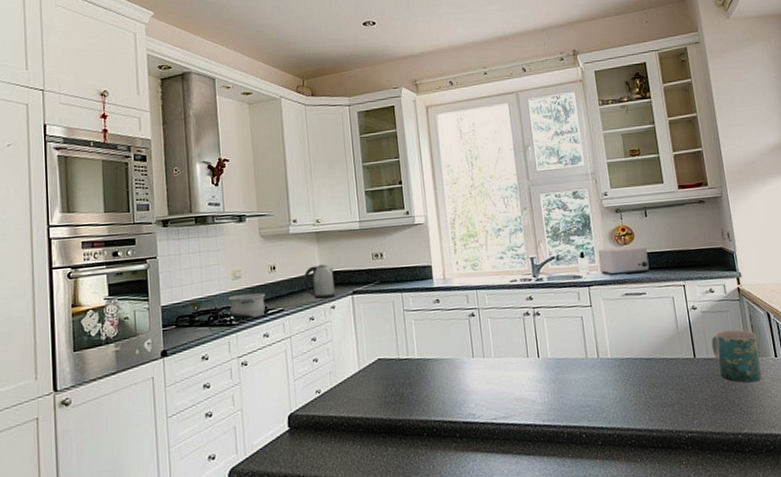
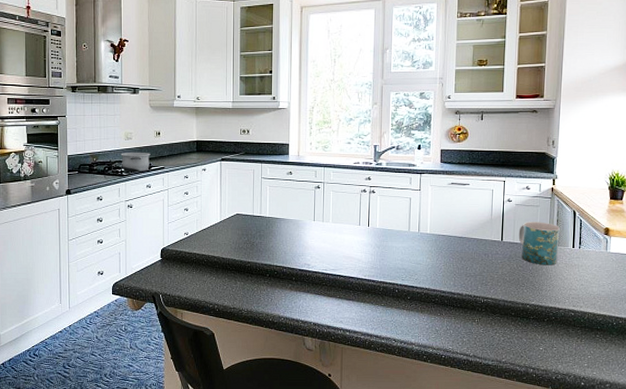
kettle: present [304,264,335,299] -> none [183,134,208,162]
toaster: present [597,246,650,276] -> none [433,144,477,167]

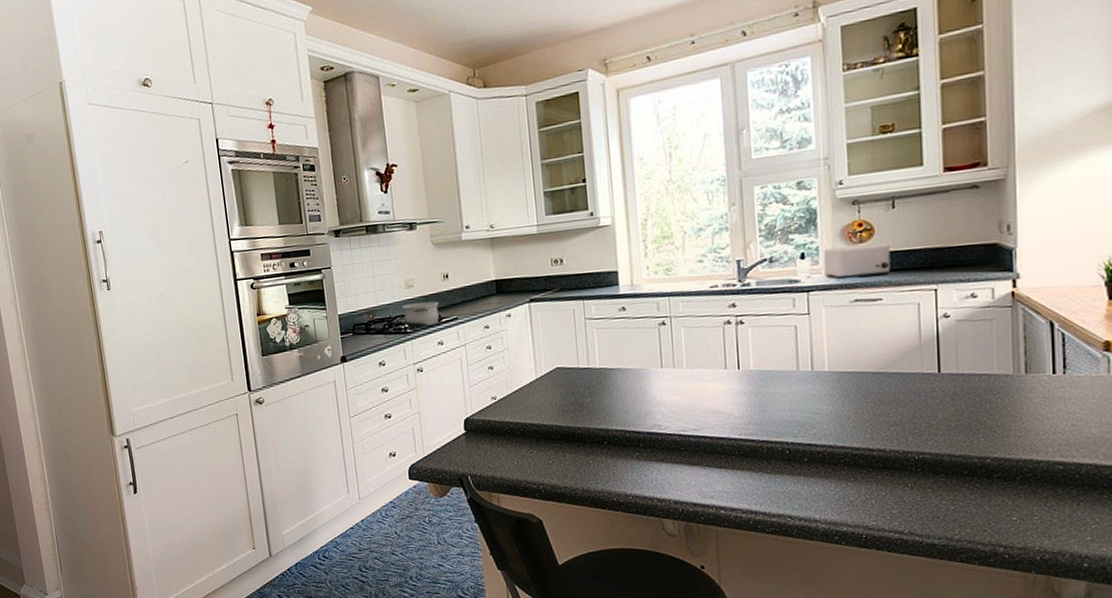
toaster: none [433,144,477,167] -> present [823,243,891,280]
mug: present [518,222,560,265] -> none [964,341,1031,402]

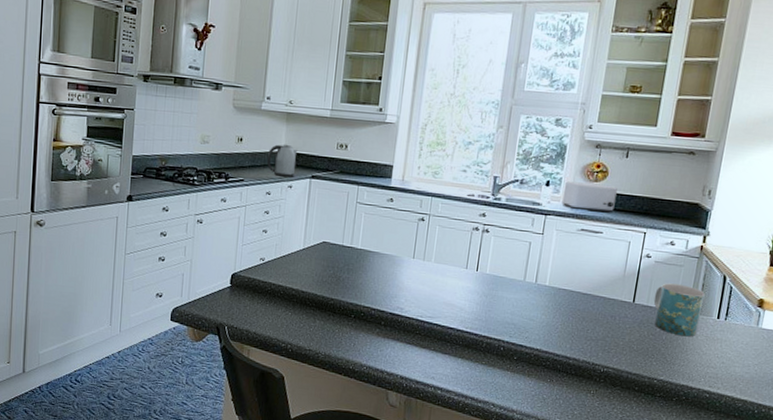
cooking pot: present [402,301,439,329] -> none [194,158,229,184]
kettle: none [478,271,511,307] -> present [267,144,298,178]
mug: none [964,341,1031,402] -> present [653,283,705,337]

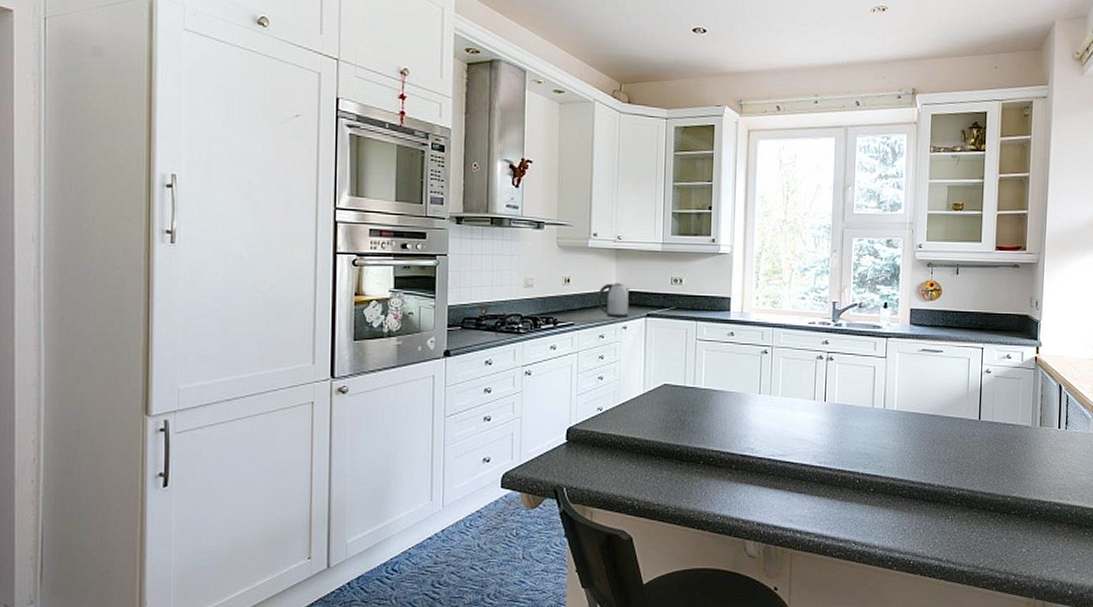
toaster: present [562,181,617,213] -> none [901,302,952,331]
mug: present [653,283,705,337] -> none [998,397,1045,450]

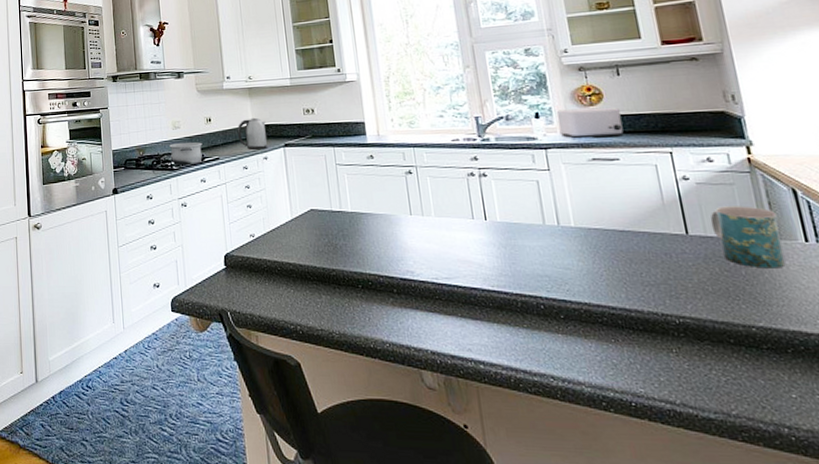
cooking pot: none [518,304,557,330] -> present [169,142,202,166]
toaster: none [901,302,952,331] -> present [556,107,624,139]
mug: none [998,397,1045,450] -> present [710,206,786,269]

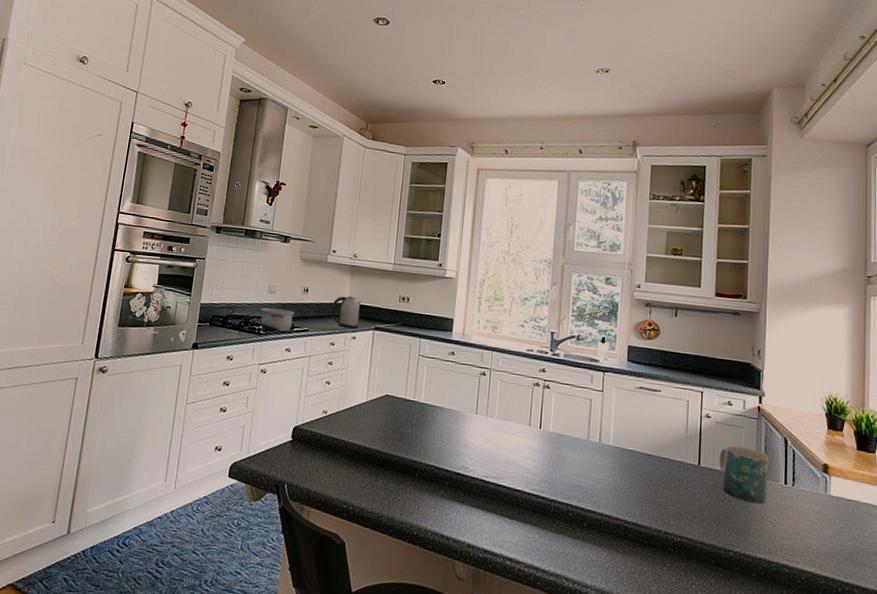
toaster: present [556,107,624,139] -> none [618,338,670,371]

